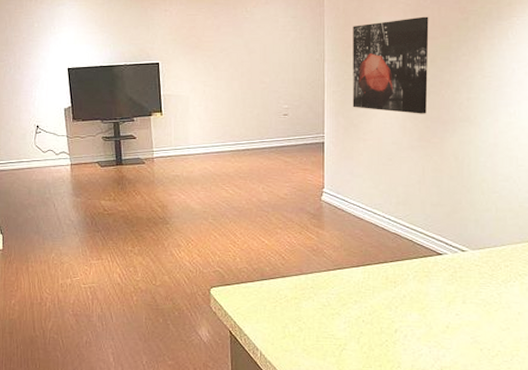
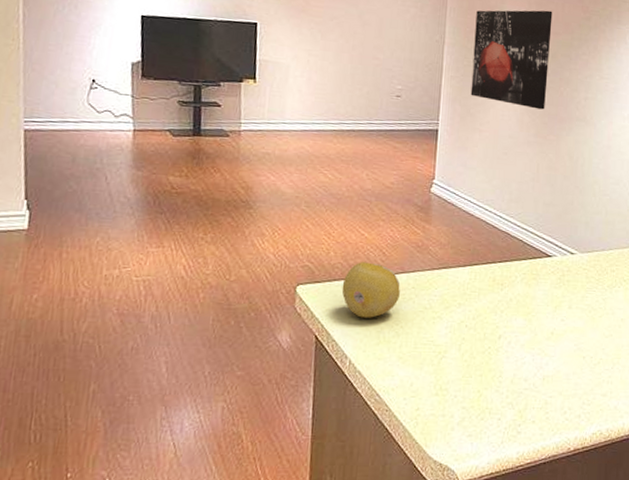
fruit: none [249,266,300,315] -> present [341,262,401,318]

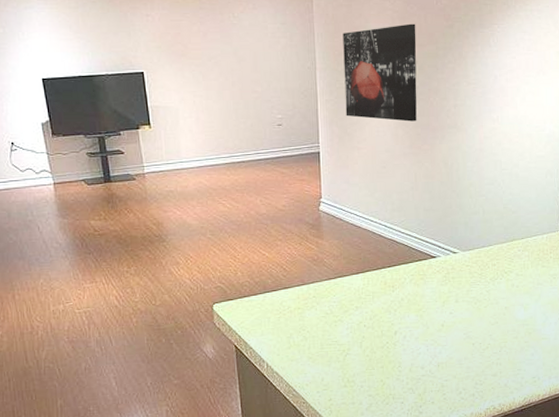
fruit: present [341,262,401,318] -> none [252,278,303,327]

